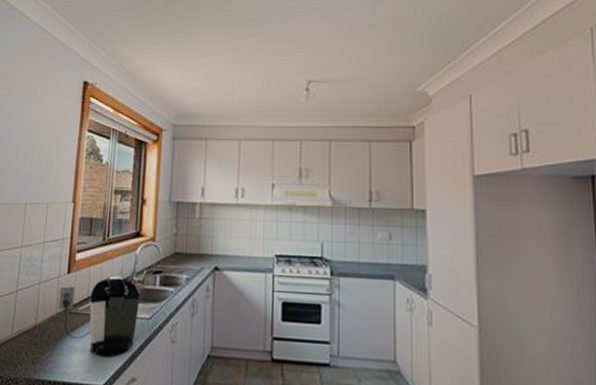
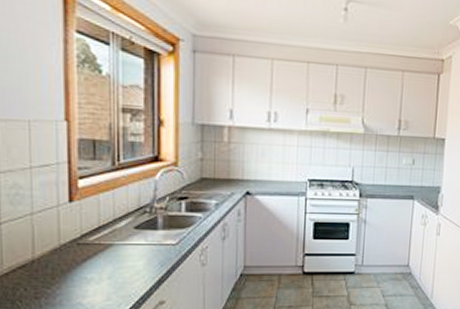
coffee maker: present [57,276,140,357] -> none [60,203,163,284]

